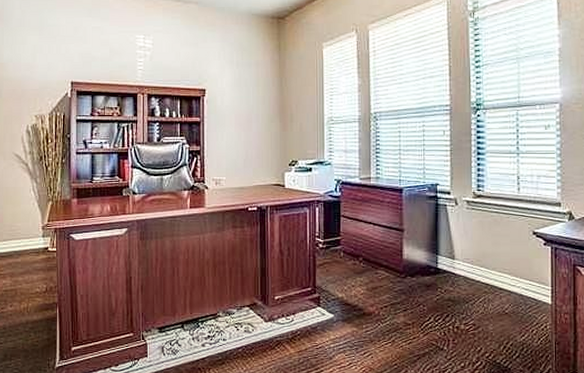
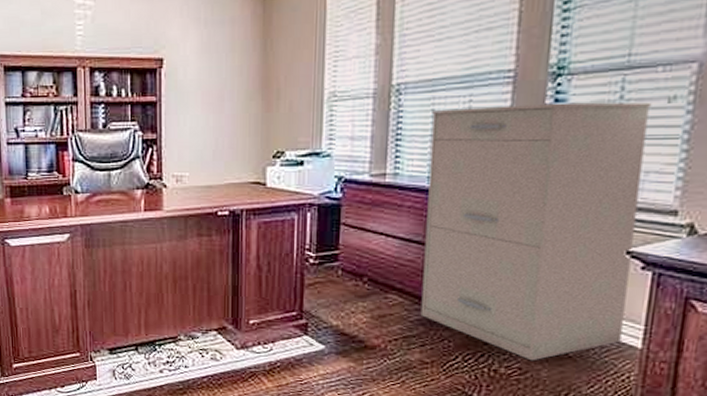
filing cabinet: none [399,128,538,318] -> present [420,102,652,361]

